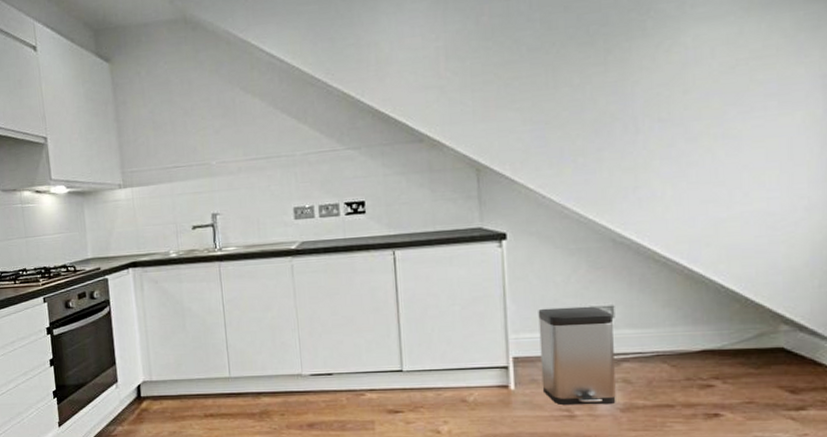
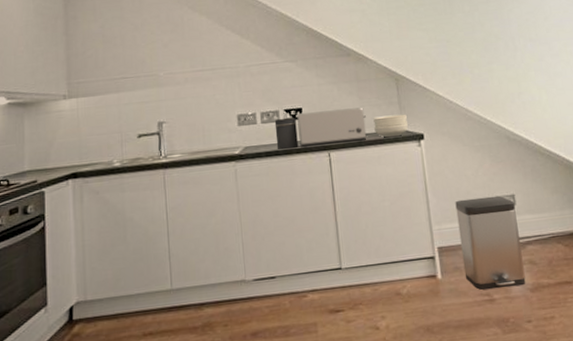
cylinder: none [334,211,360,247] -> present [274,117,299,151]
toaster: none [359,201,438,245] -> present [297,107,367,148]
bowl: none [447,210,489,237] -> present [373,114,408,138]

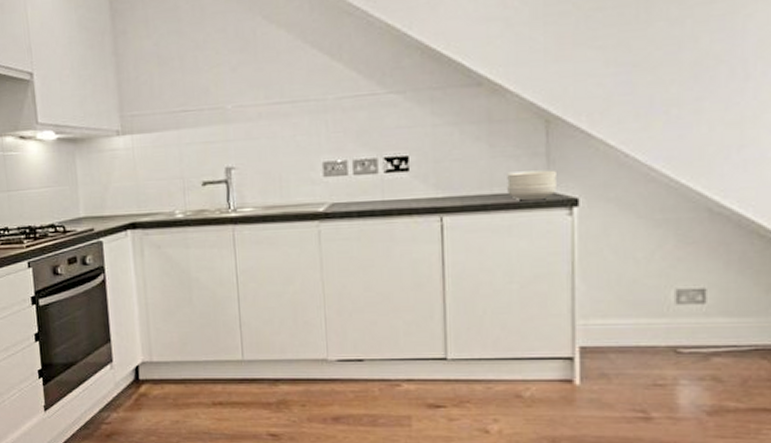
cylinder: present [274,117,299,151] -> none [371,168,401,210]
toaster: present [297,107,367,148] -> none [401,158,497,209]
pedal bin: present [455,195,526,290] -> none [613,288,703,406]

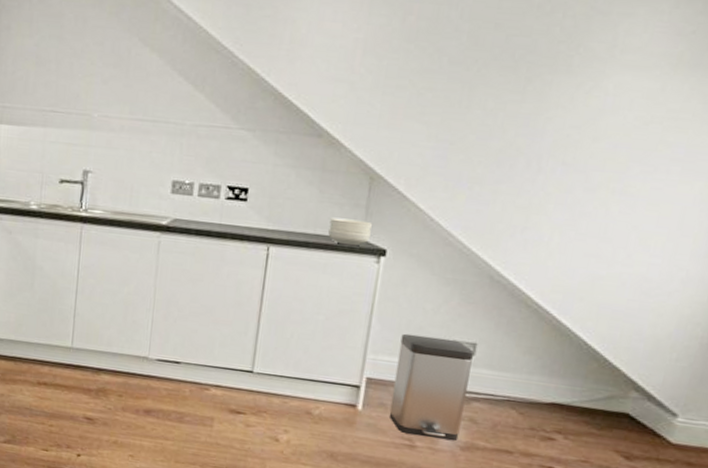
pedal bin: none [613,288,703,406] -> present [389,333,474,440]

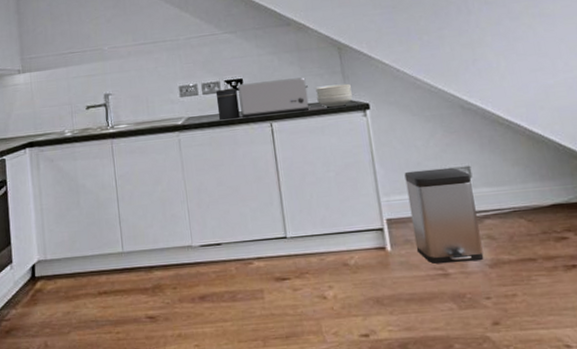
cylinder: none [209,195,239,234] -> present [215,88,240,121]
toaster: none [236,194,322,243] -> present [238,77,310,118]

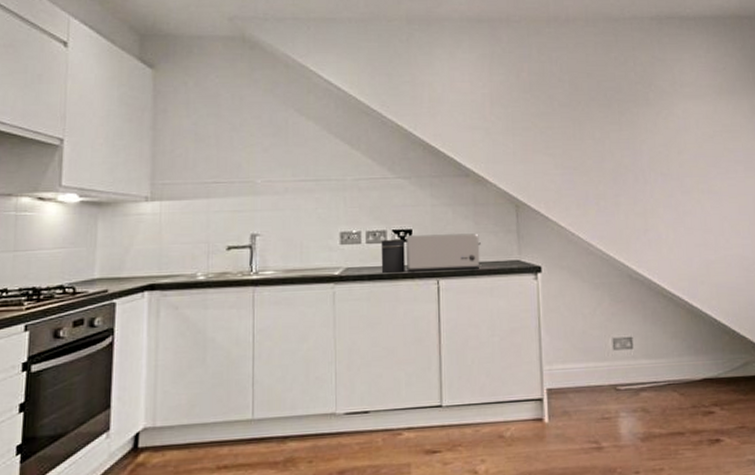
bowl: present [316,83,353,108] -> none [489,243,526,268]
pedal bin: present [404,167,484,264] -> none [569,337,637,436]

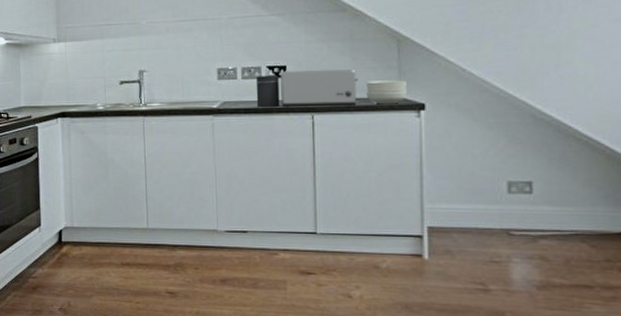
bowl: none [489,243,526,268] -> present [366,80,408,105]

